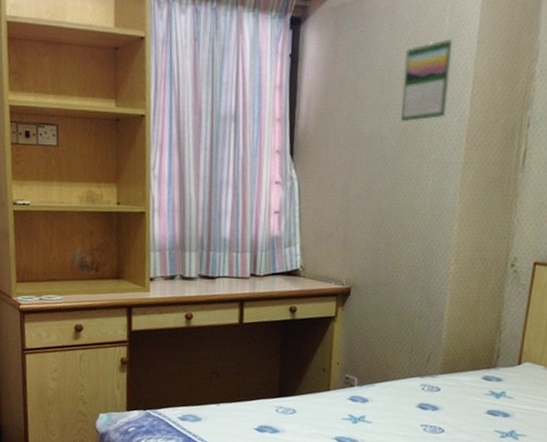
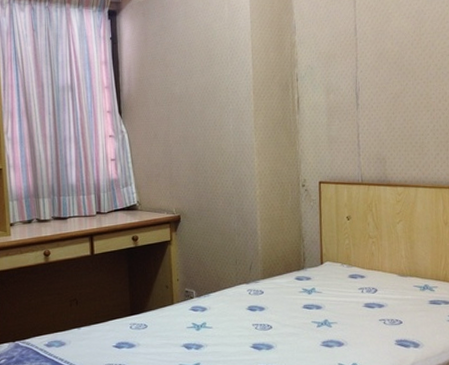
calendar: present [401,38,453,121] -> none [199,20,235,82]

